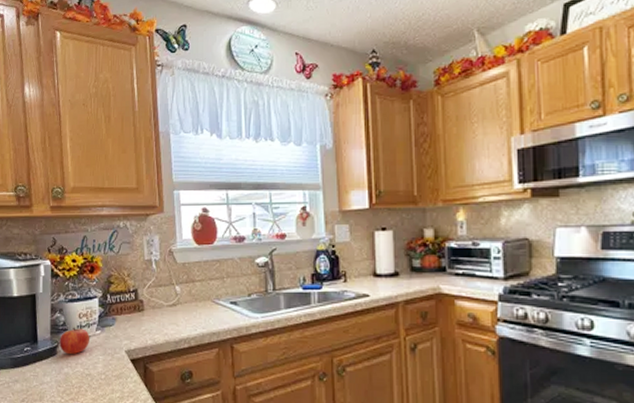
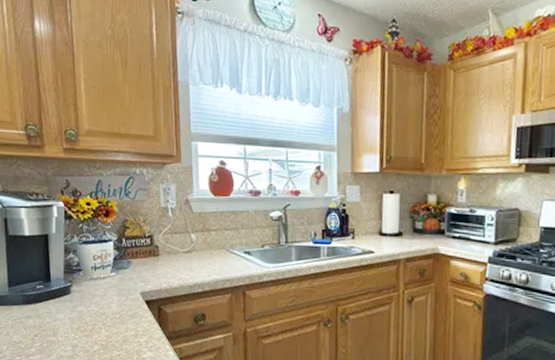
fruit: present [59,327,89,355] -> none [73,268,104,295]

